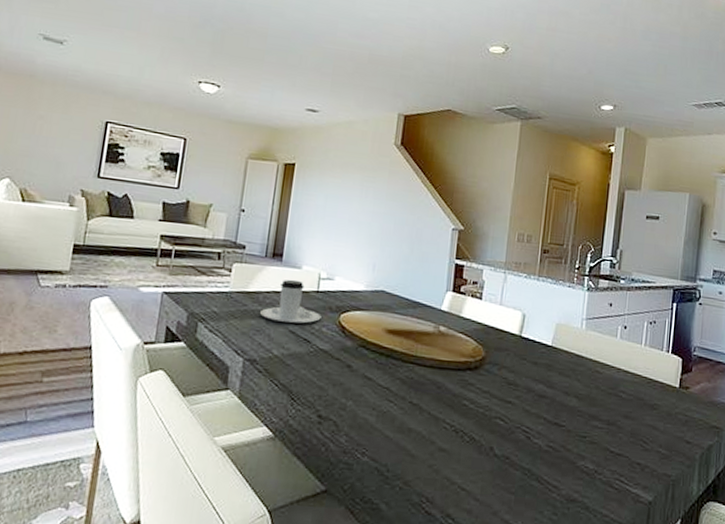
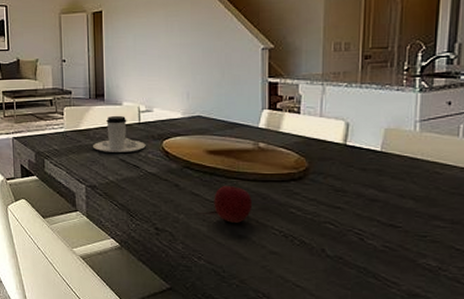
apple: none [386,370,427,414] -> present [214,186,253,223]

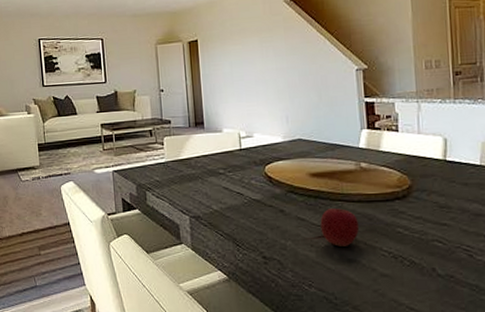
coffee cup: present [93,115,146,152] -> none [195,142,249,181]

